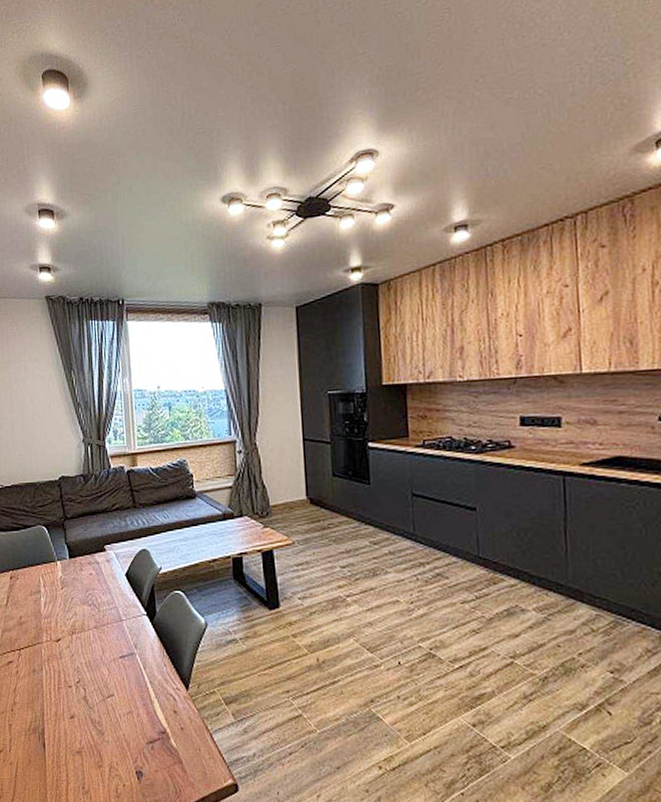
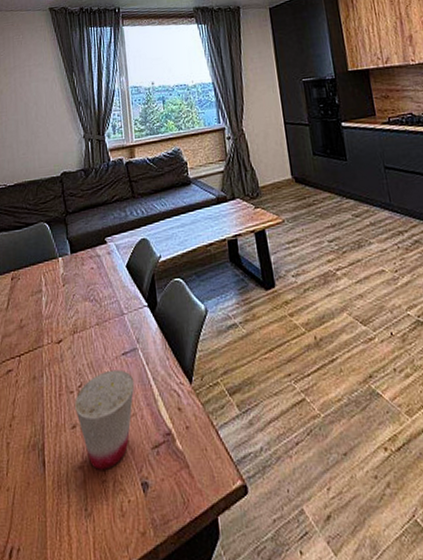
cup: none [73,670,132,757] -> present [75,369,135,470]

